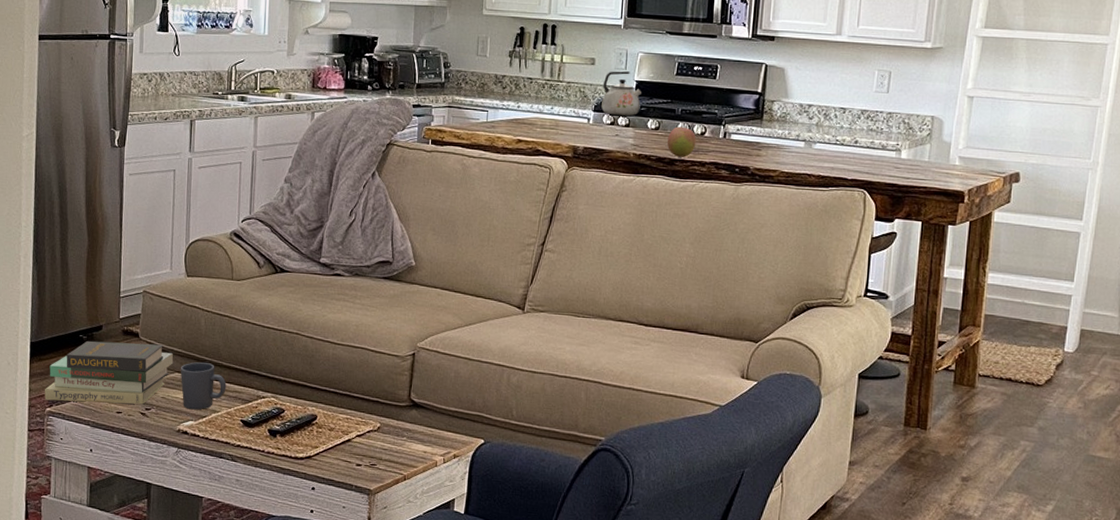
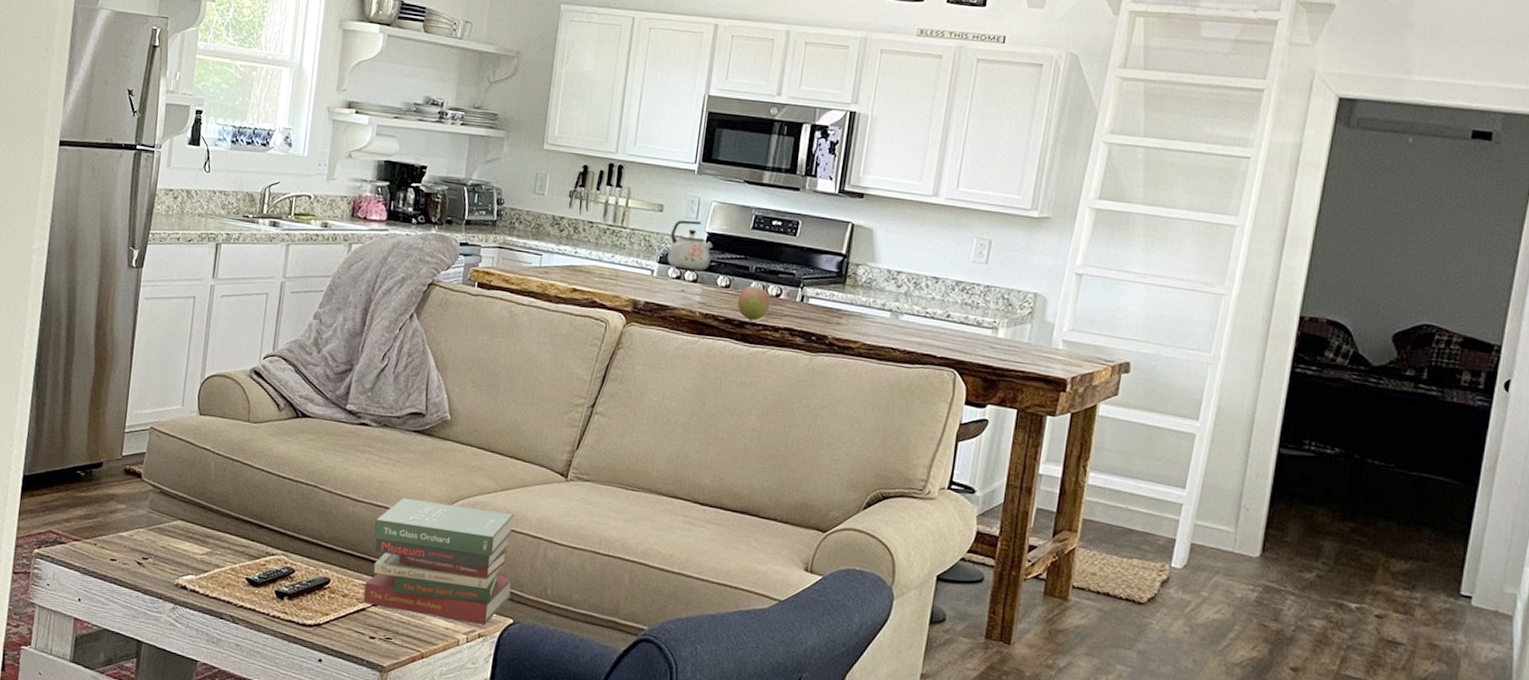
books: present [44,341,174,405] -> none [33,478,178,553]
mug: present [180,362,227,410] -> none [183,510,234,564]
books: none [348,338,482,446] -> present [363,497,514,625]

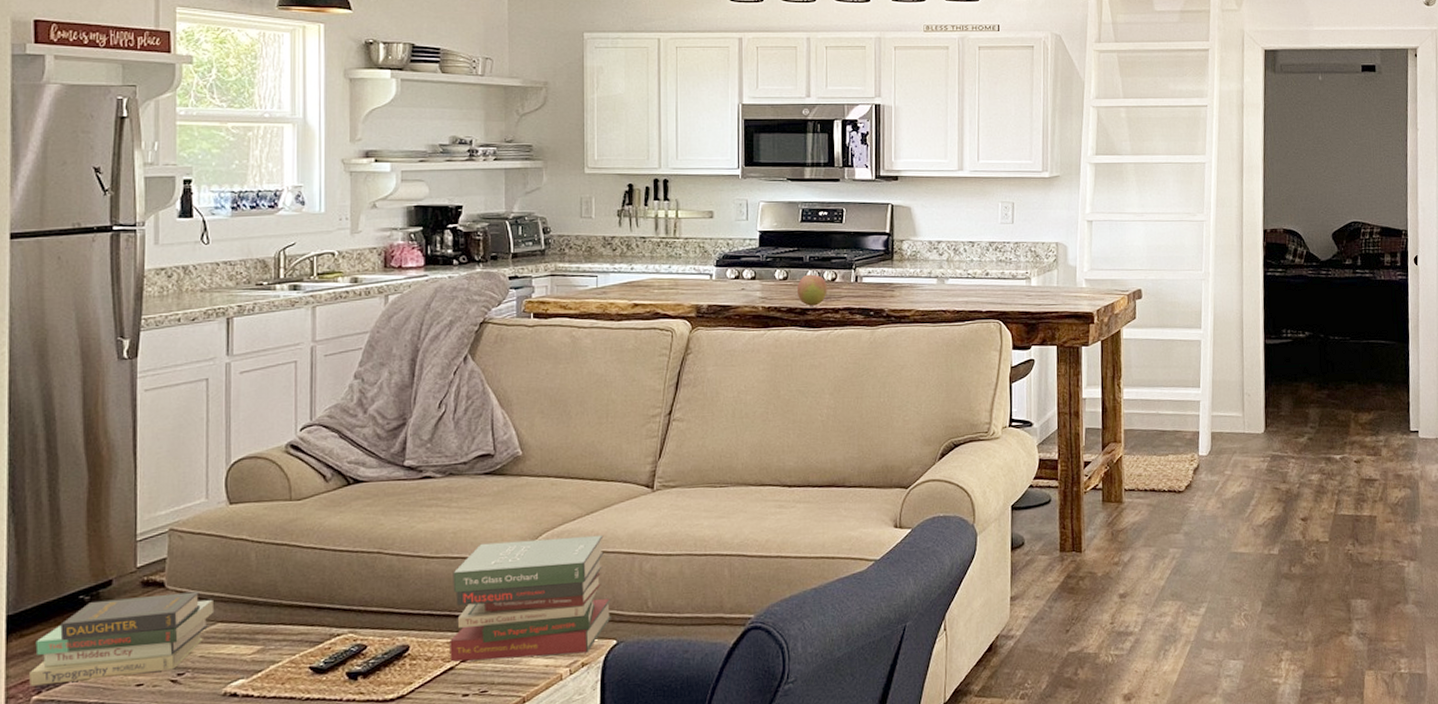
books: none [33,478,178,553] -> present [29,591,215,687]
kettle: present [667,219,713,272] -> none [723,222,766,269]

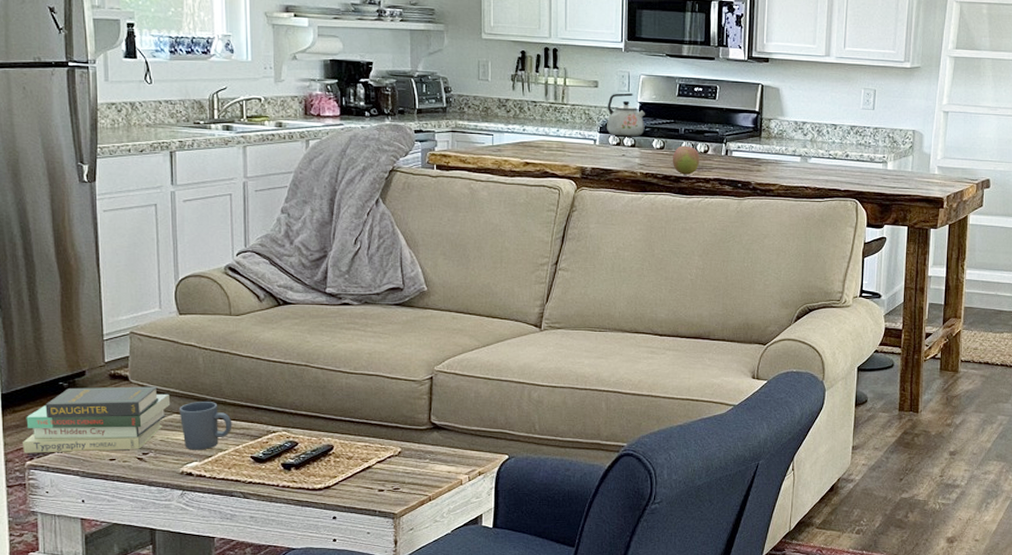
mug: none [224,604,288,665] -> present [179,401,232,450]
books: present [450,535,611,662] -> none [367,364,504,464]
kettle: none [723,222,766,269] -> present [607,93,645,137]

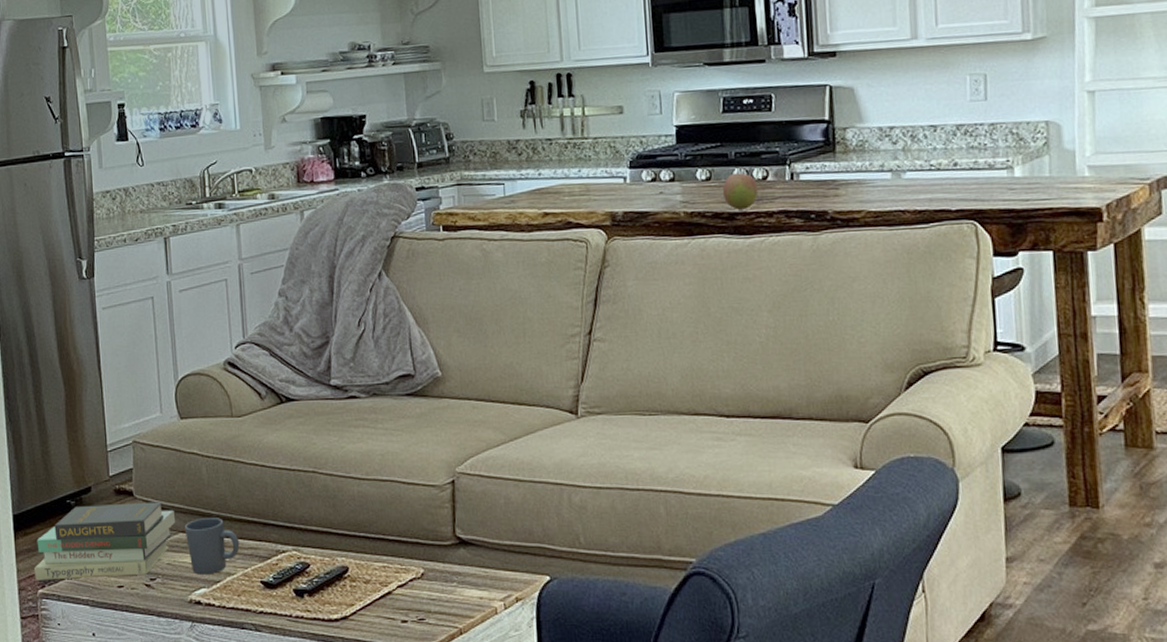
kettle: present [607,93,645,137] -> none [636,116,685,171]

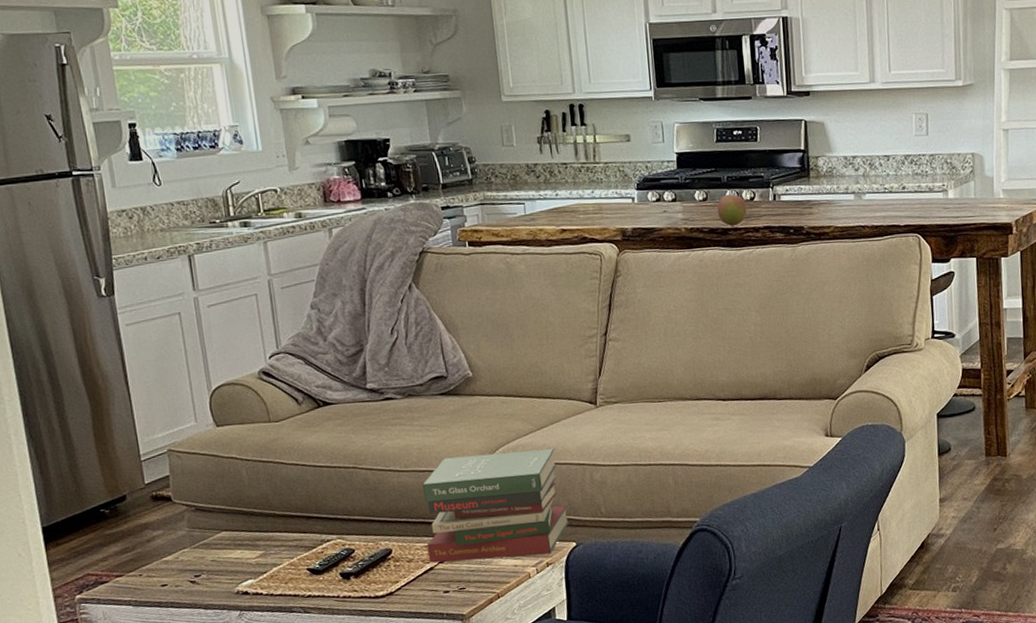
books: present [34,502,176,581] -> none [70,504,218,587]
mug: present [184,517,240,575] -> none [227,514,285,568]
books: none [383,463,543,588] -> present [422,448,569,563]

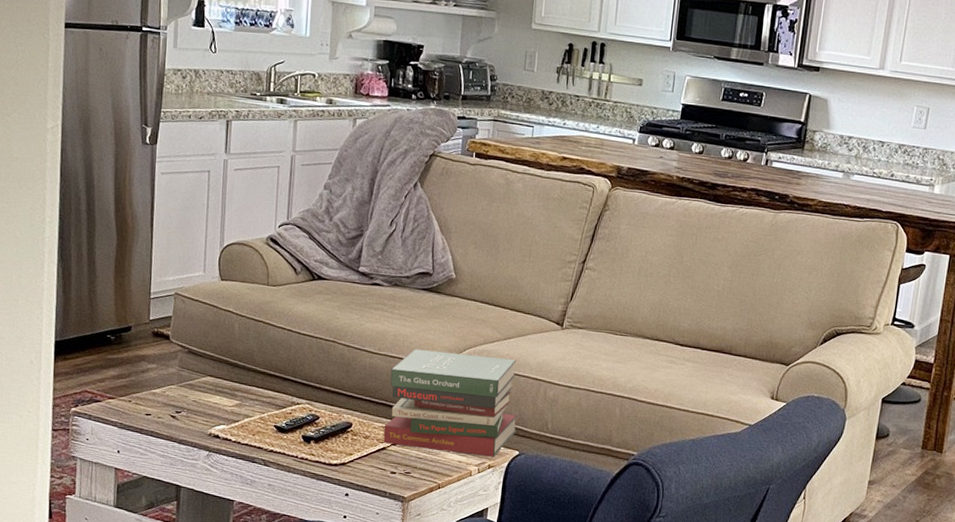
fruit: present [717,194,747,226] -> none [710,151,739,183]

